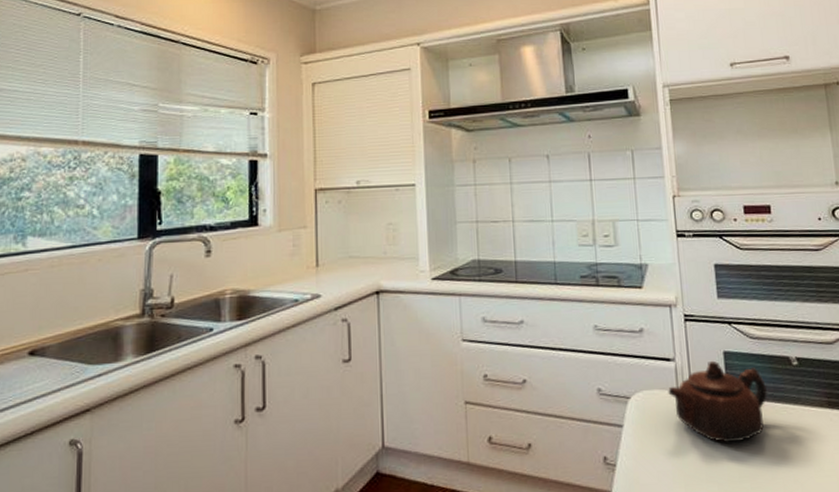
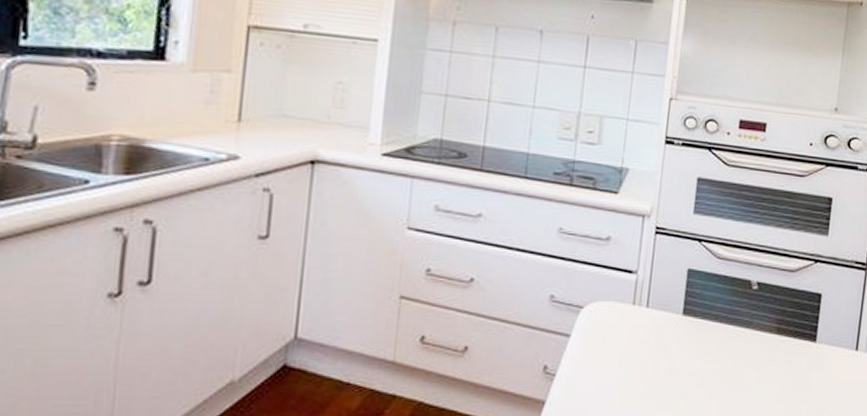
teapot: present [668,360,767,444] -> none [623,277,723,361]

